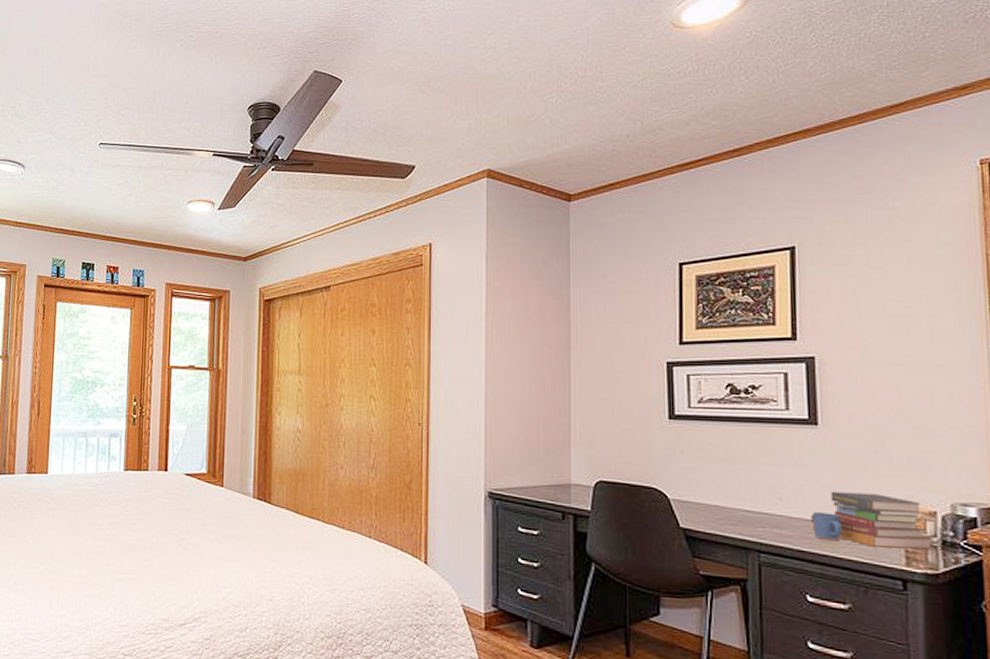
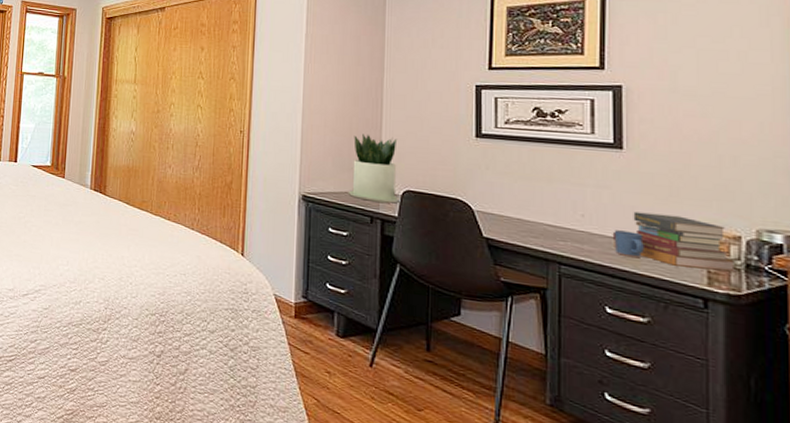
planter: none [537,420,593,496] -> present [348,133,401,204]

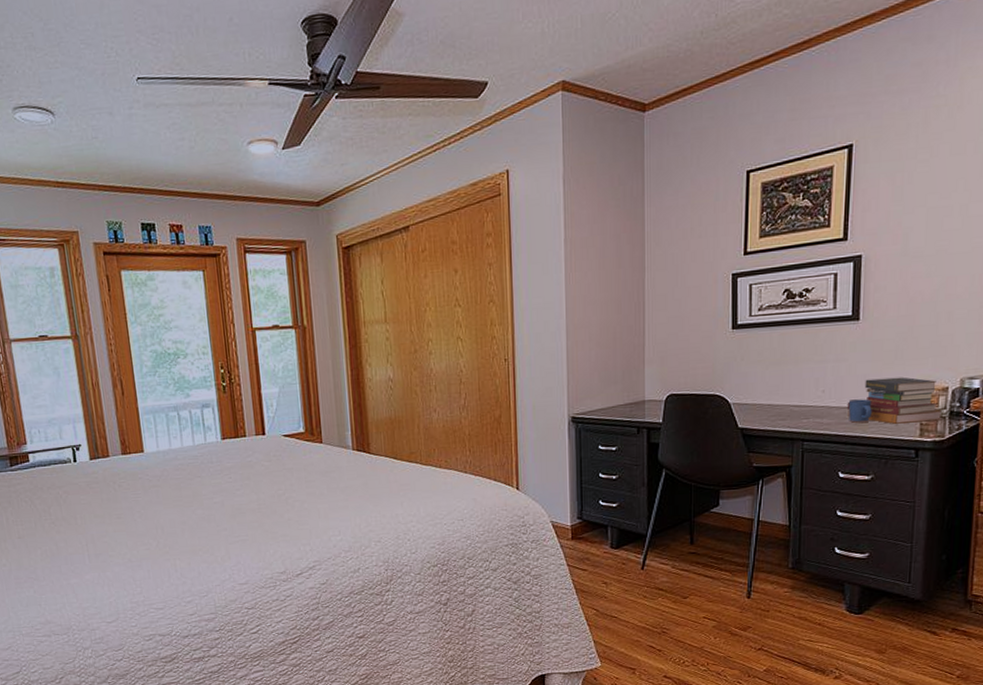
planter: present [348,133,401,204] -> none [615,341,665,412]

